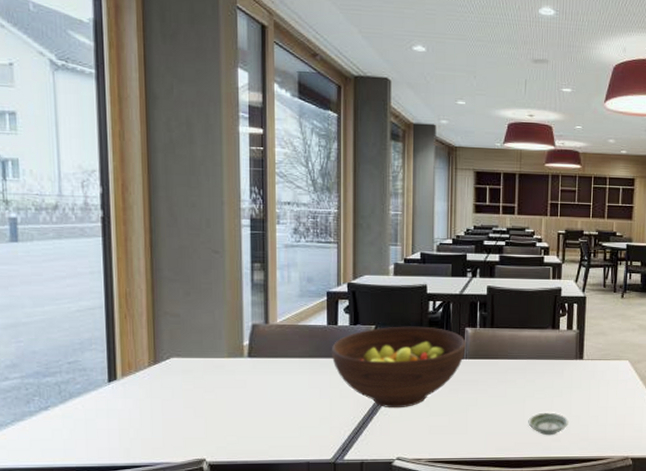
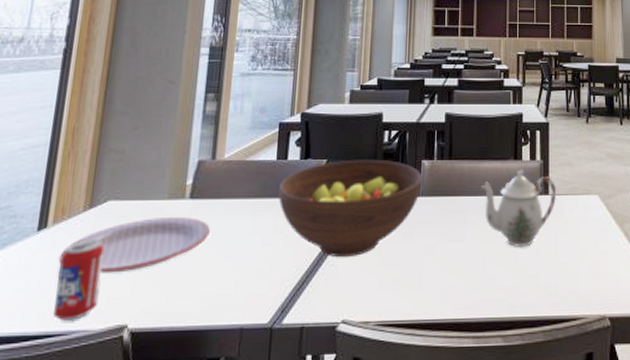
plate: none [132,372,271,418] -> present [58,216,211,274]
beverage can: none [135,390,176,455] -> present [53,239,105,320]
teapot: none [521,337,591,403] -> present [481,169,557,248]
saucer: present [528,412,569,436] -> none [490,260,535,290]

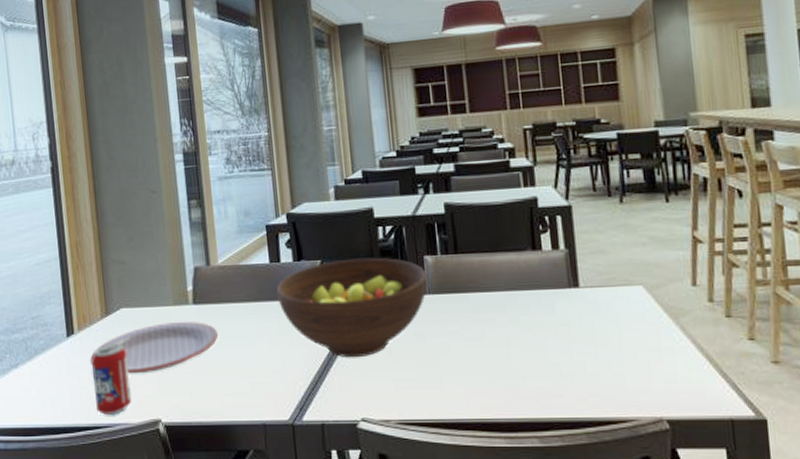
teapot: present [481,169,557,248] -> none [496,260,590,346]

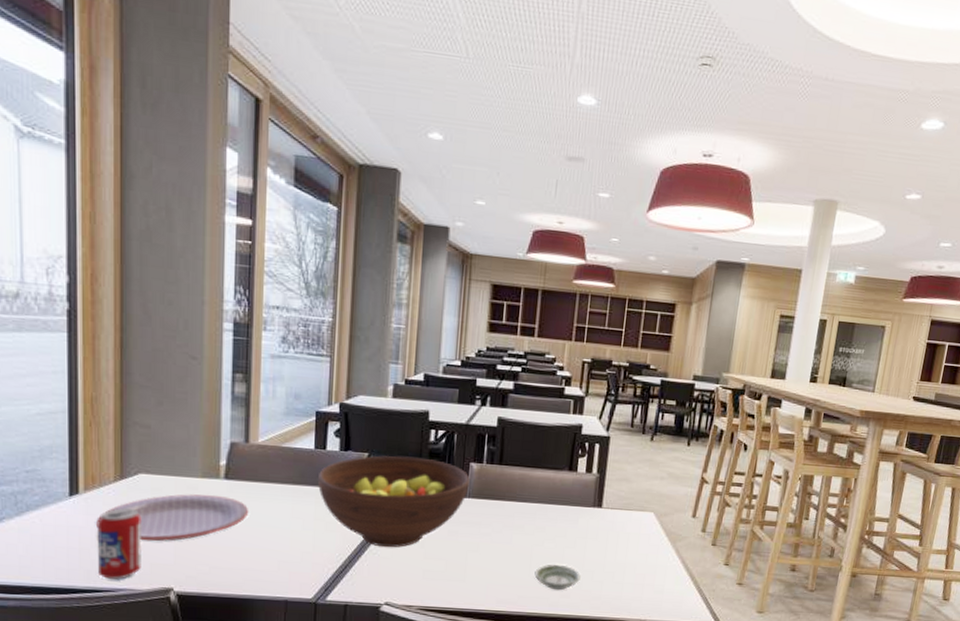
saucer: none [516,358,571,390] -> present [534,564,581,591]

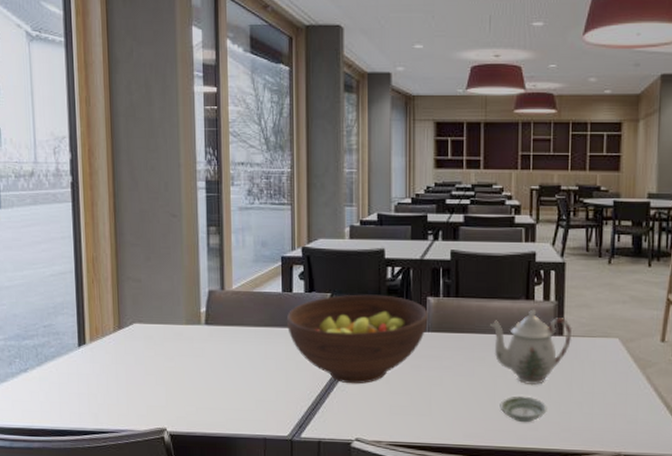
plate: present [95,494,249,542] -> none [100,339,228,386]
beverage can: present [98,508,142,580] -> none [102,356,139,421]
teapot: none [532,480,610,555] -> present [490,309,572,386]

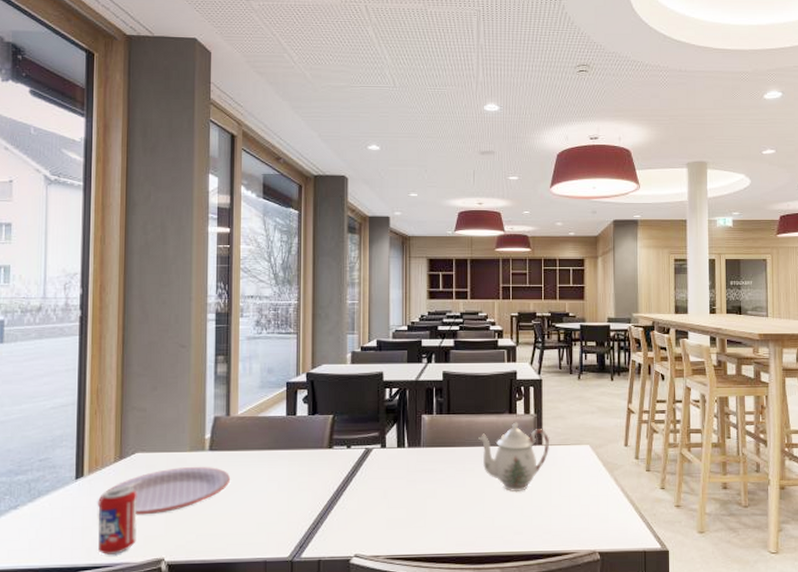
plate: none [100,339,228,386] -> present [97,466,231,515]
beverage can: none [102,356,139,421] -> present [98,486,137,555]
fruit bowl: present [286,294,428,385] -> none [289,414,423,501]
saucer: present [500,395,547,423] -> none [488,502,530,528]

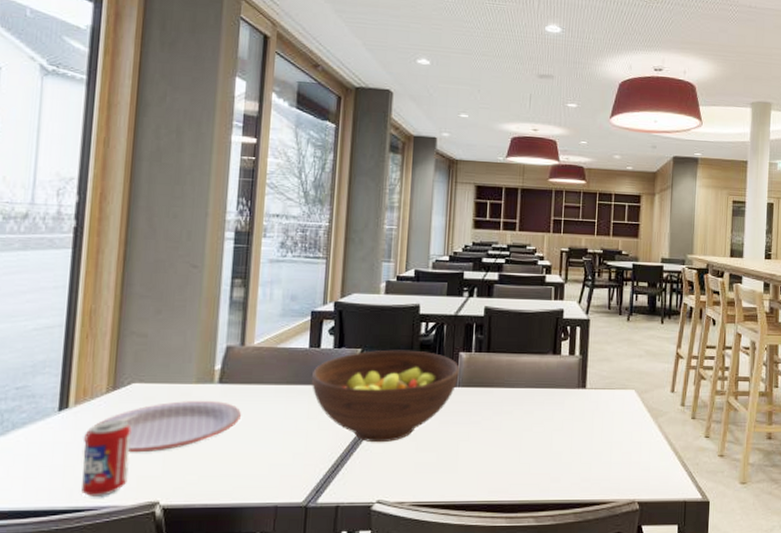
fruit bowl: none [289,414,423,501] -> present [311,349,460,443]
teapot: present [478,422,550,493] -> none [519,363,594,438]

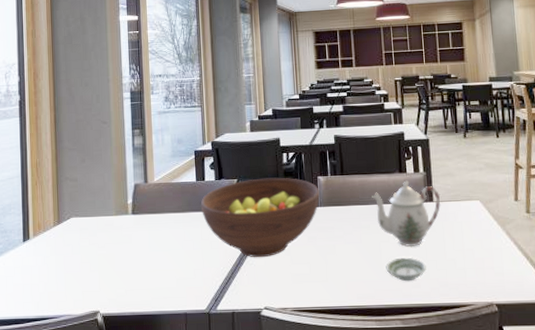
beverage can: present [81,420,132,496] -> none [43,247,76,307]
plate: present [83,400,242,453] -> none [41,228,152,273]
teapot: none [519,363,594,438] -> present [372,180,441,248]
saucer: none [524,448,569,475] -> present [386,257,426,282]

